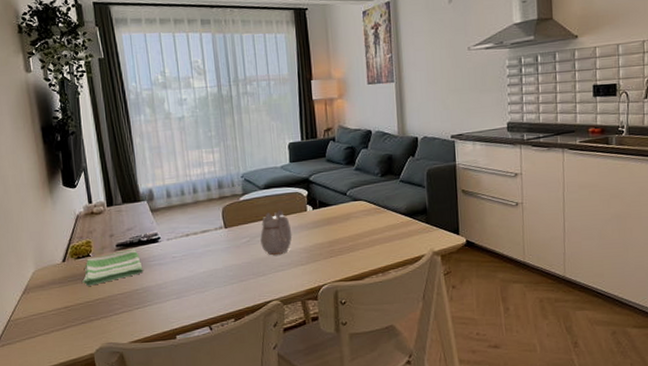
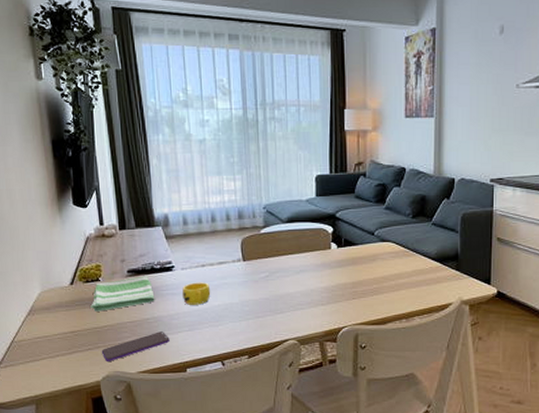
smartphone: none [94,301,159,334] -> present [101,331,170,361]
cup: none [169,251,196,274] -> present [182,282,211,305]
teapot: present [260,209,292,256] -> none [280,245,314,293]

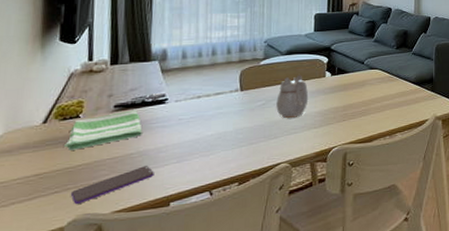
cup: present [182,282,211,305] -> none [174,113,205,137]
teapot: none [280,245,314,293] -> present [276,75,309,119]

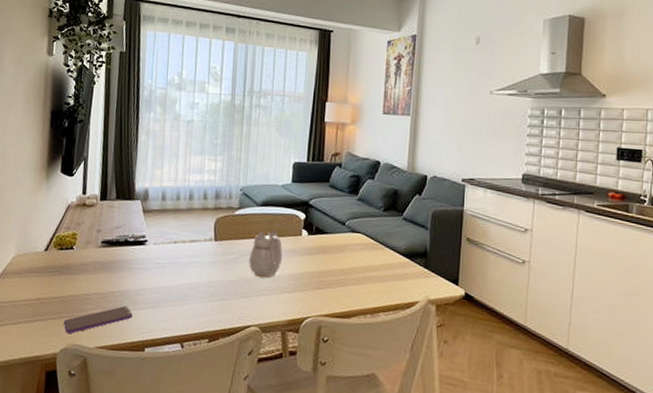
dish towel: present [64,110,143,150] -> none [60,247,124,281]

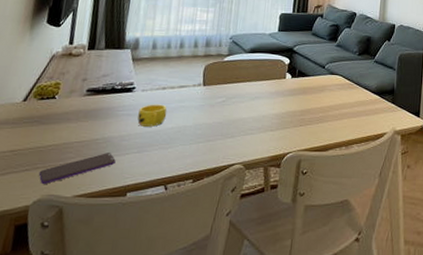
cup: none [151,258,180,282] -> present [137,104,167,127]
teapot: present [249,230,283,278] -> none [235,74,268,118]

